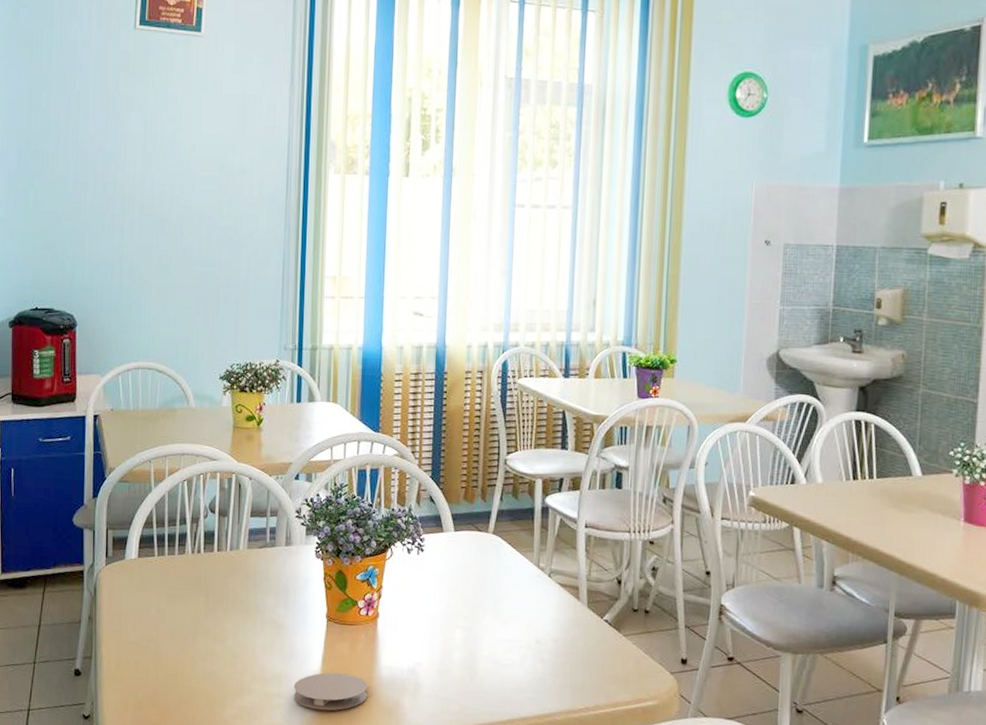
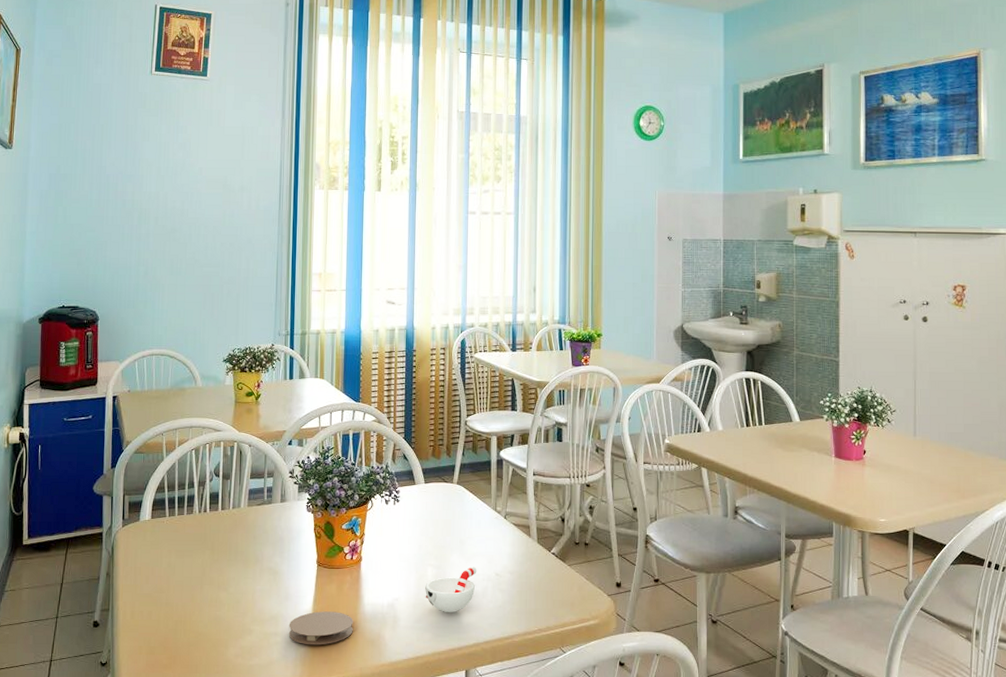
cup: none [452,631,514,683] -> present [425,567,477,612]

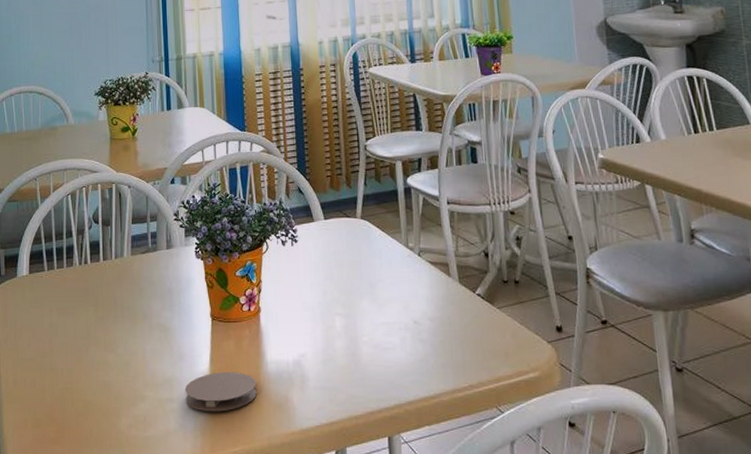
cup: present [425,567,477,612] -> none [334,314,392,369]

